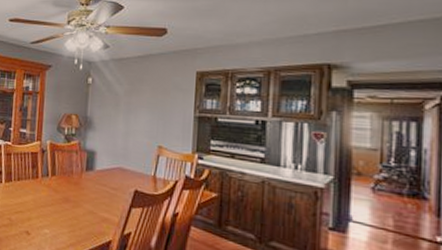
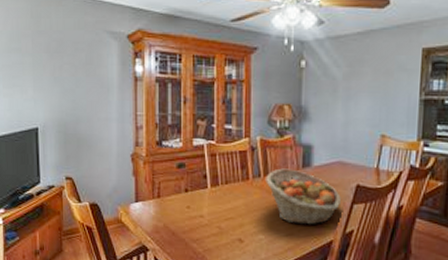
fruit basket: none [53,170,120,225] -> present [266,168,341,225]

